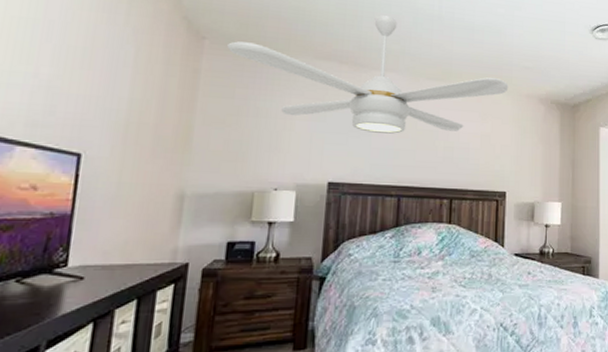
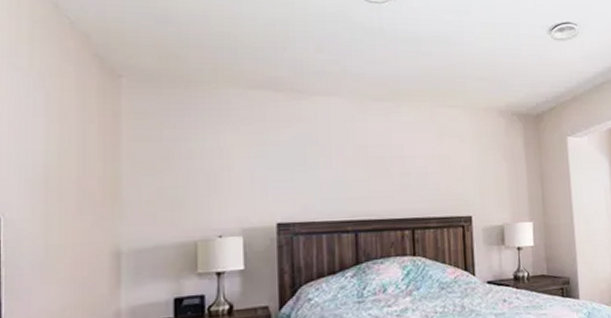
ceiling fan: present [227,15,509,134] -> none [148,34,464,165]

